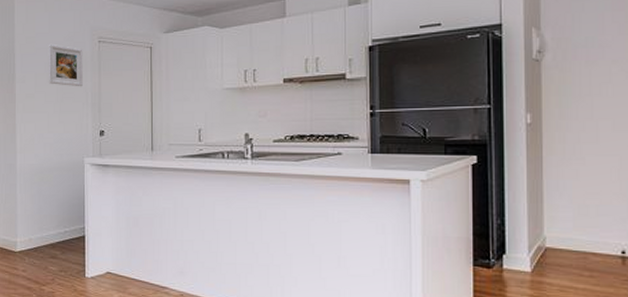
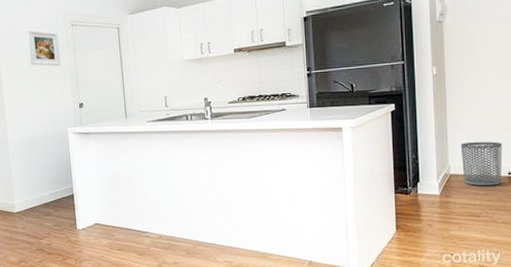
waste bin: none [559,208,615,267] -> present [460,141,503,186]

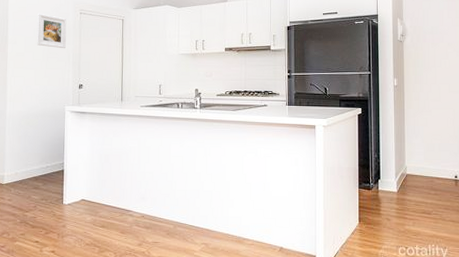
waste bin: present [460,141,503,186] -> none [415,146,450,187]

